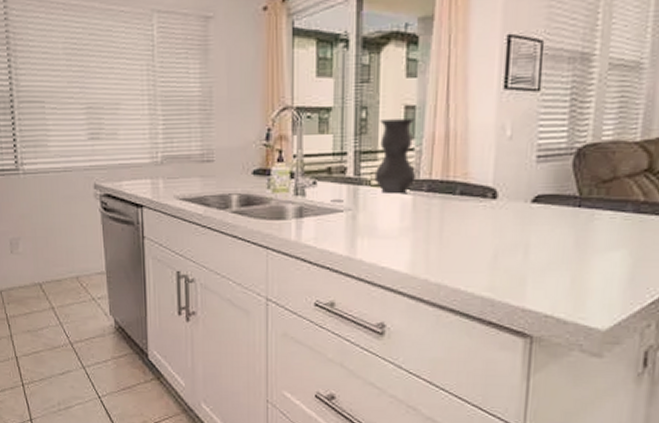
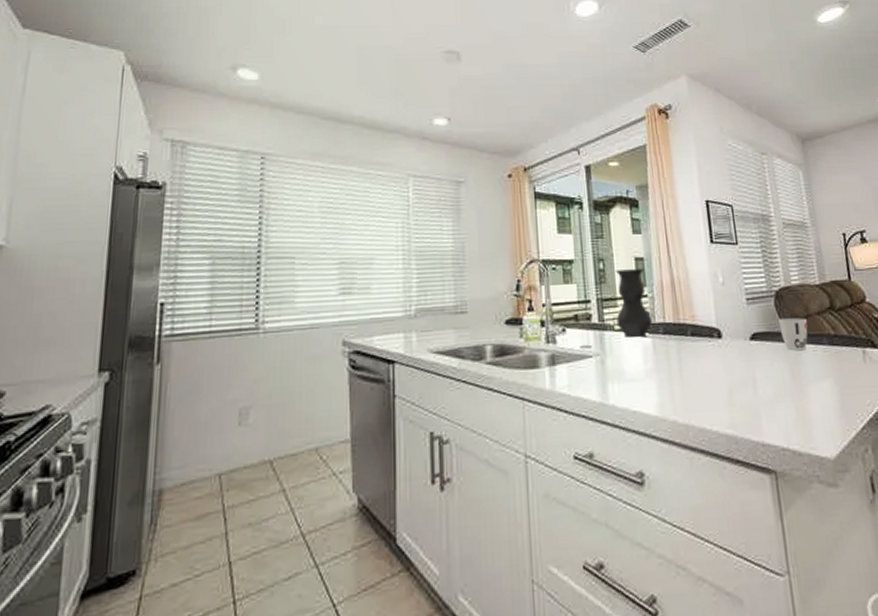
cup: none [572,180,613,217] -> present [778,318,808,351]

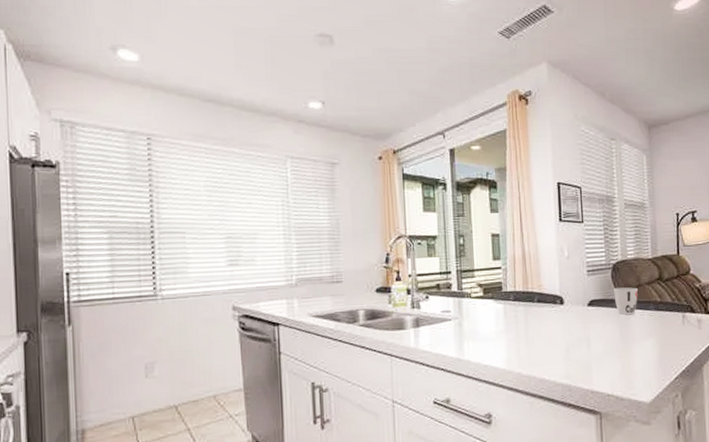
vase: present [615,269,652,337] -> none [473,244,504,304]

